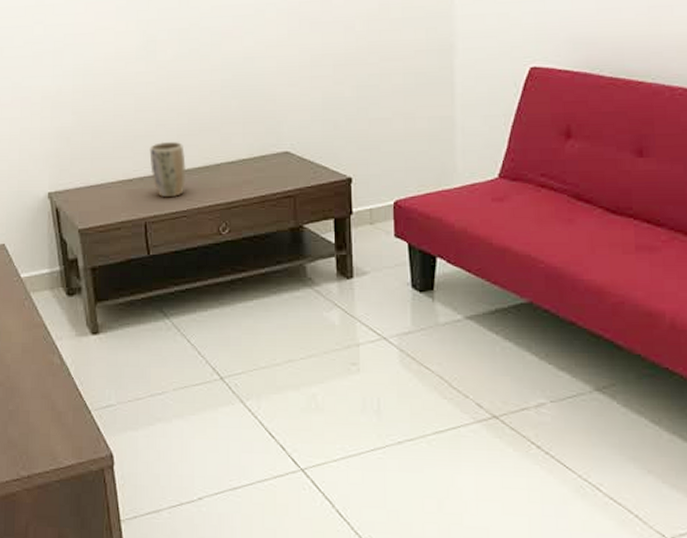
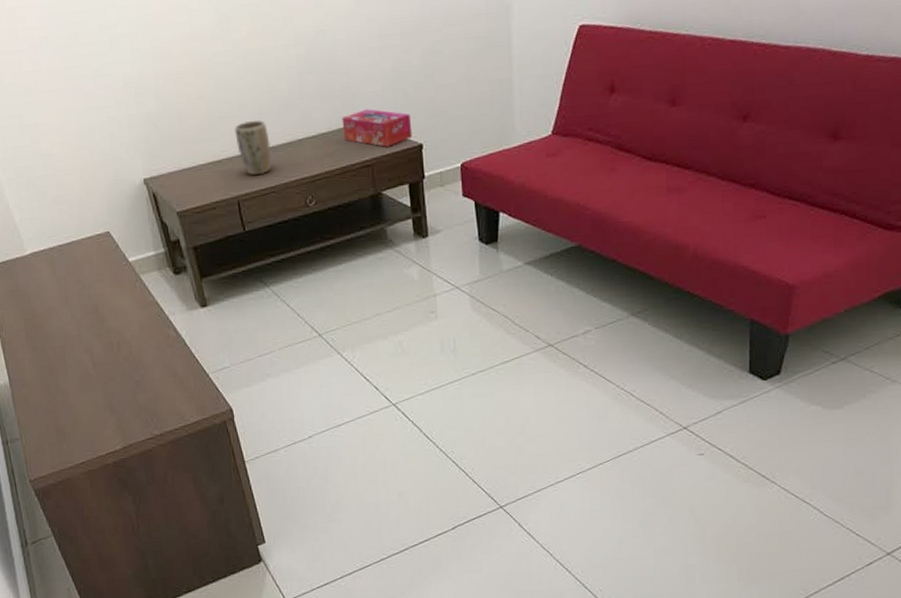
tissue box: none [265,138,341,178] -> present [342,109,413,147]

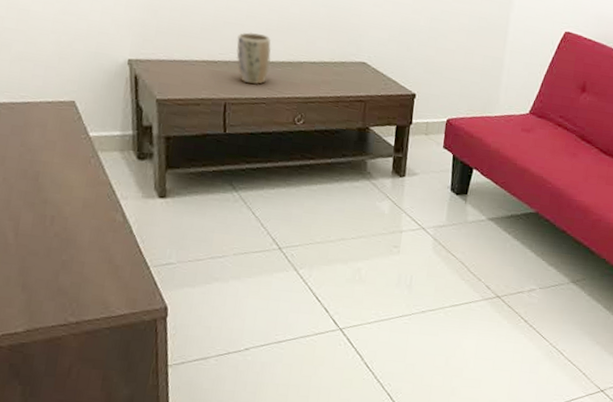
tissue box: present [342,109,413,147] -> none [344,51,409,89]

